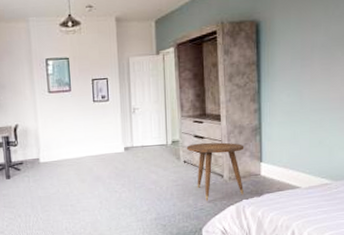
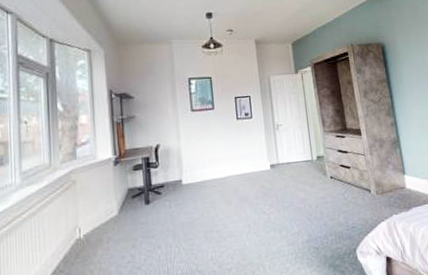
side table: present [187,142,244,201] -> none [332,156,393,219]

